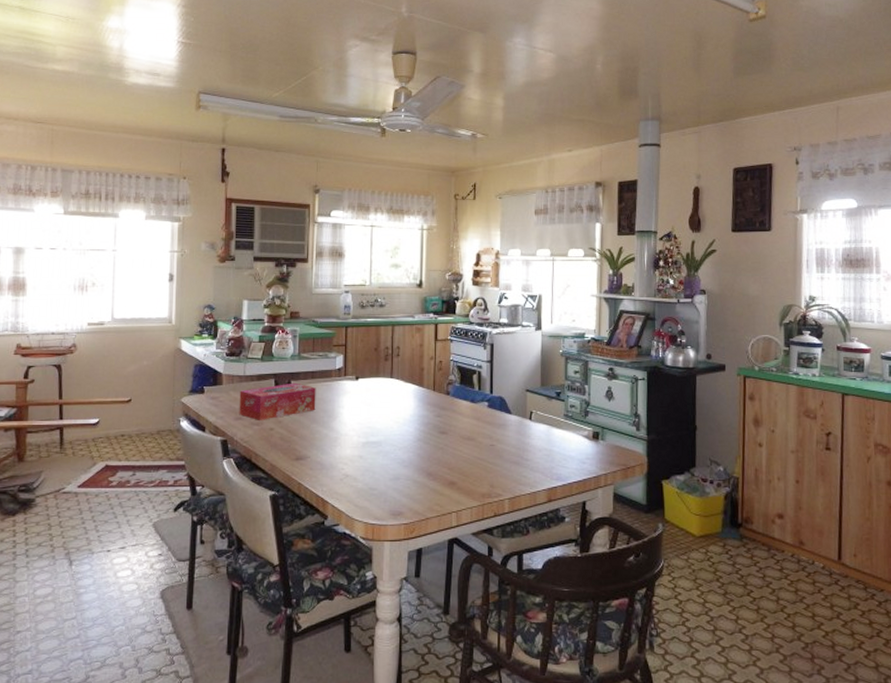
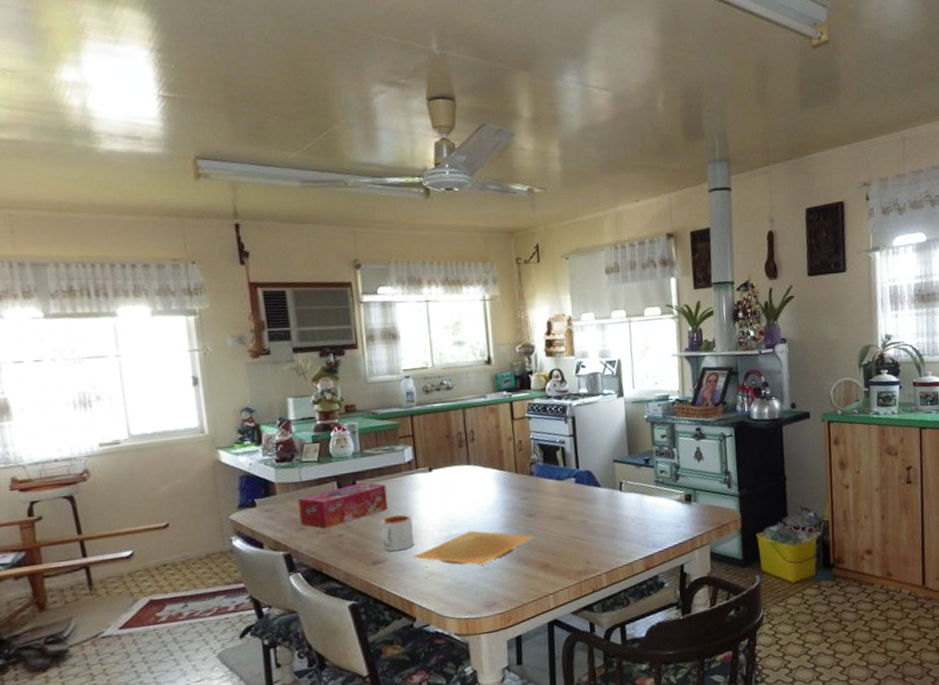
mug: none [306,416,336,450] -> present [380,514,414,552]
plate: none [331,440,445,474] -> present [412,530,535,565]

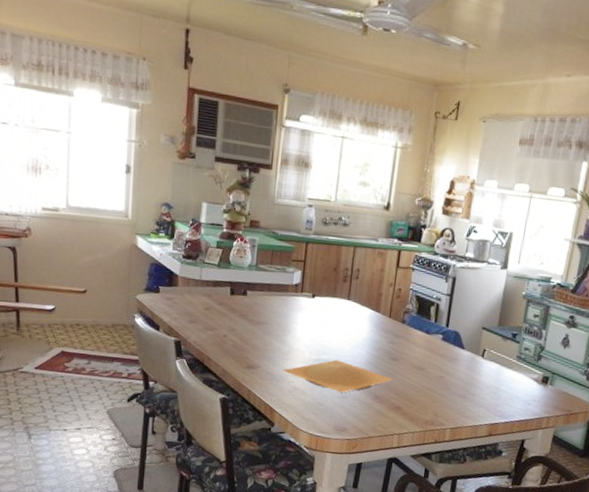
tissue box: present [298,482,388,528] -> none [193,293,272,327]
mug: present [380,514,414,552] -> none [258,329,289,362]

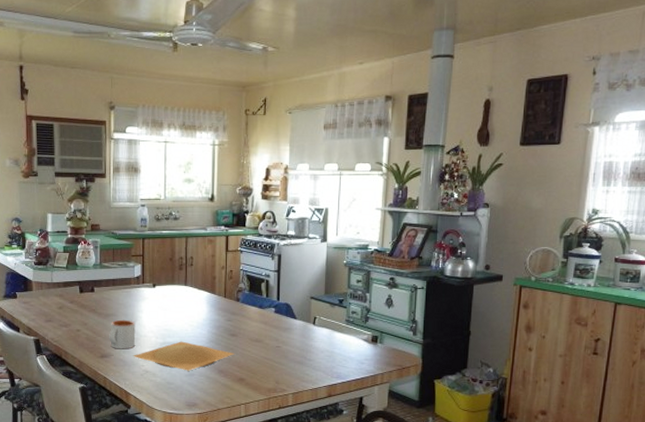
mug: none [258,329,289,362] -> present [109,319,136,349]

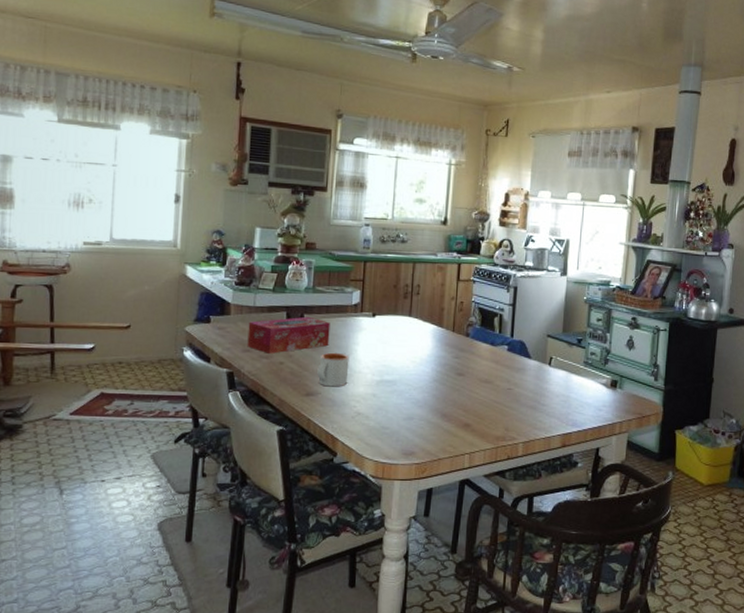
tissue box: none [48,289,117,323] -> present [247,316,330,354]
plate: present [133,341,235,371] -> none [343,379,461,414]

